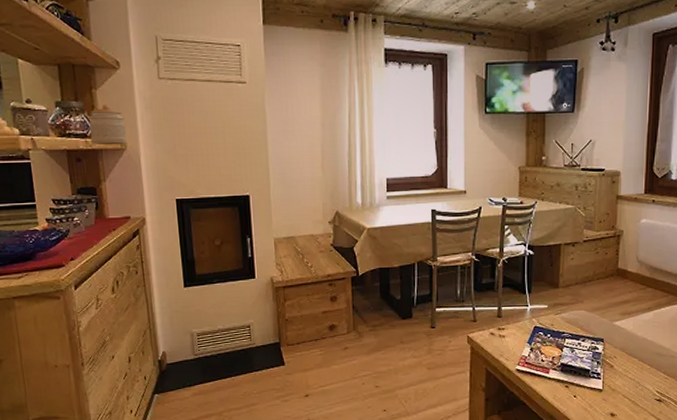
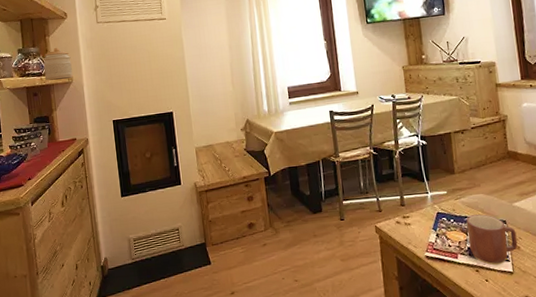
mug: none [562,331,612,382] -> present [466,214,518,266]

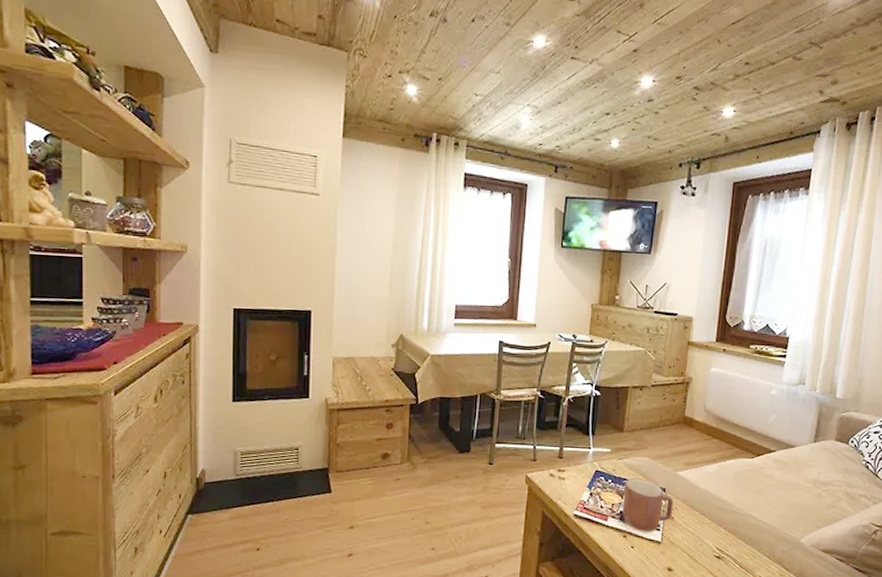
jar: present [43,47,73,81] -> none [149,203,188,247]

